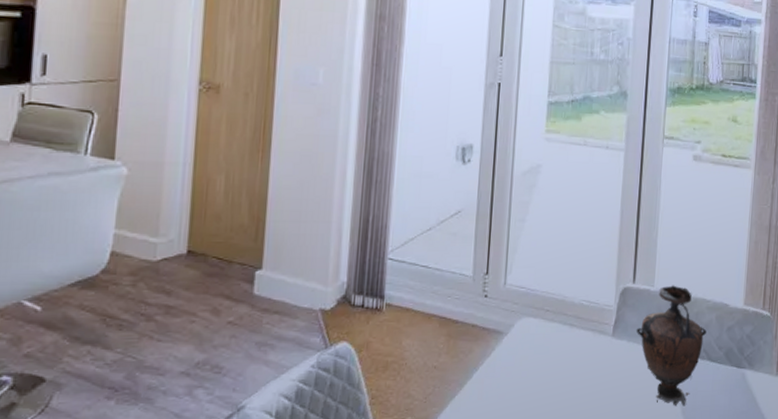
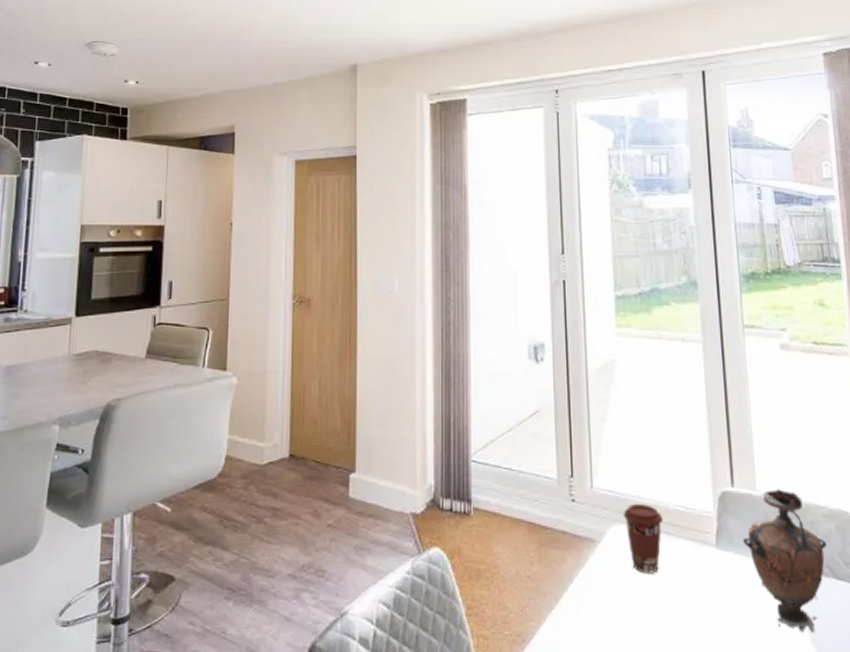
coffee cup: none [531,299,569,361] -> present [623,504,664,574]

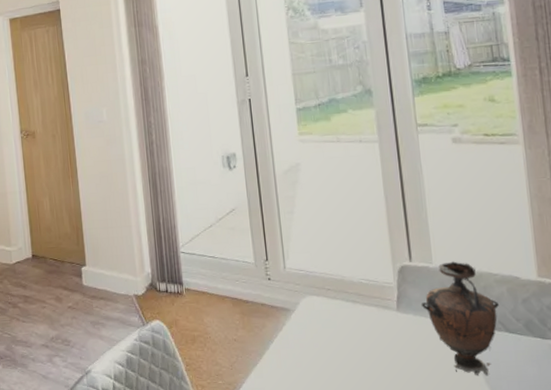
coffee cup: present [623,504,664,574] -> none [313,279,349,334]

